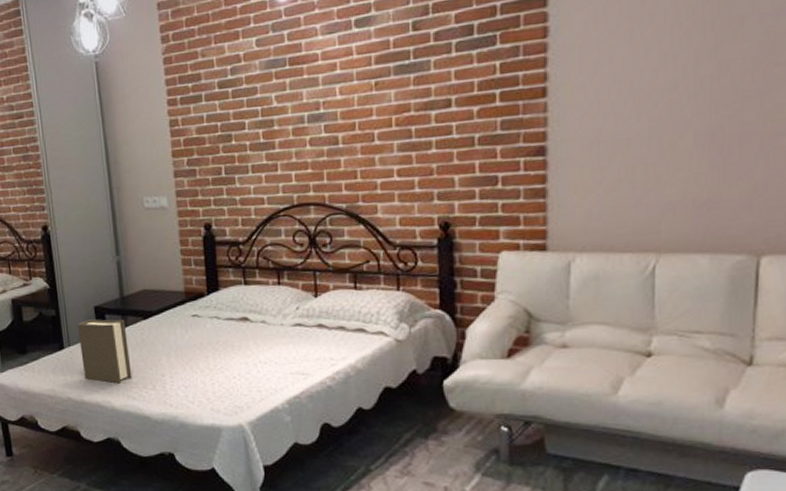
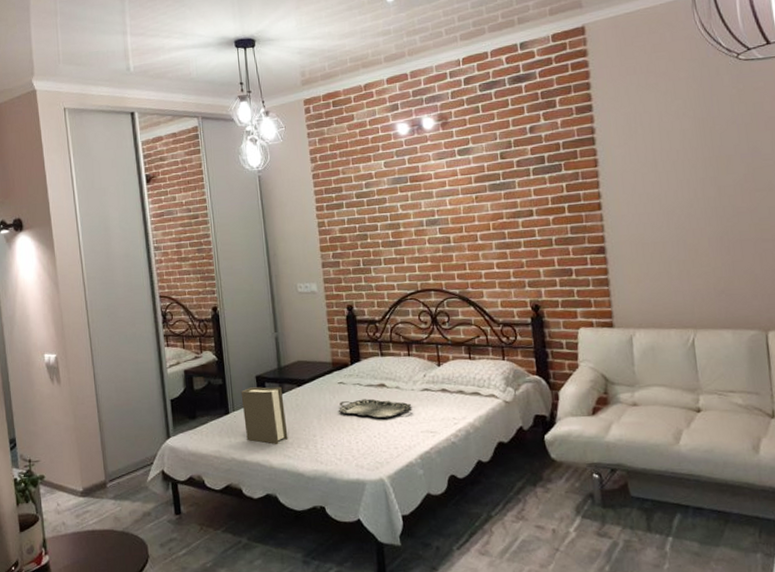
serving tray: none [191,334,280,357] -> present [338,398,412,419]

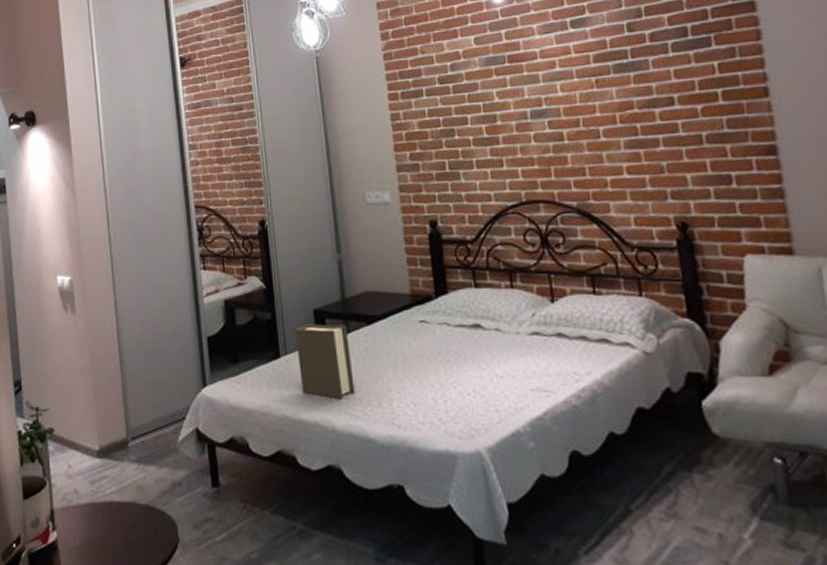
serving tray: present [338,398,412,419] -> none [419,343,517,370]

